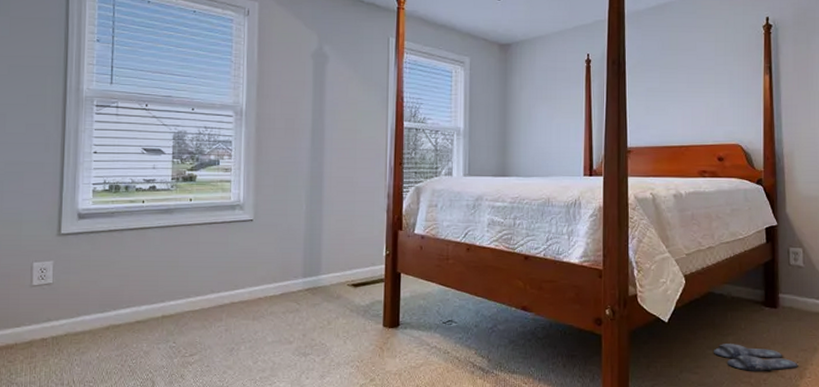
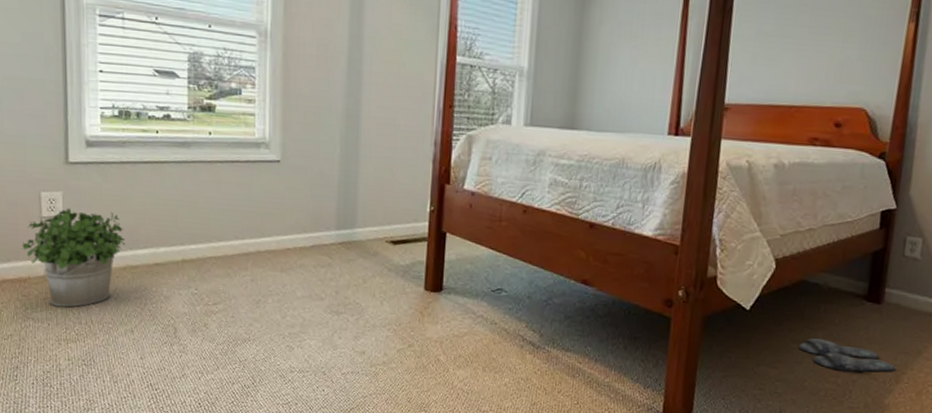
potted plant: none [10,275,110,370] -> present [21,208,126,308]

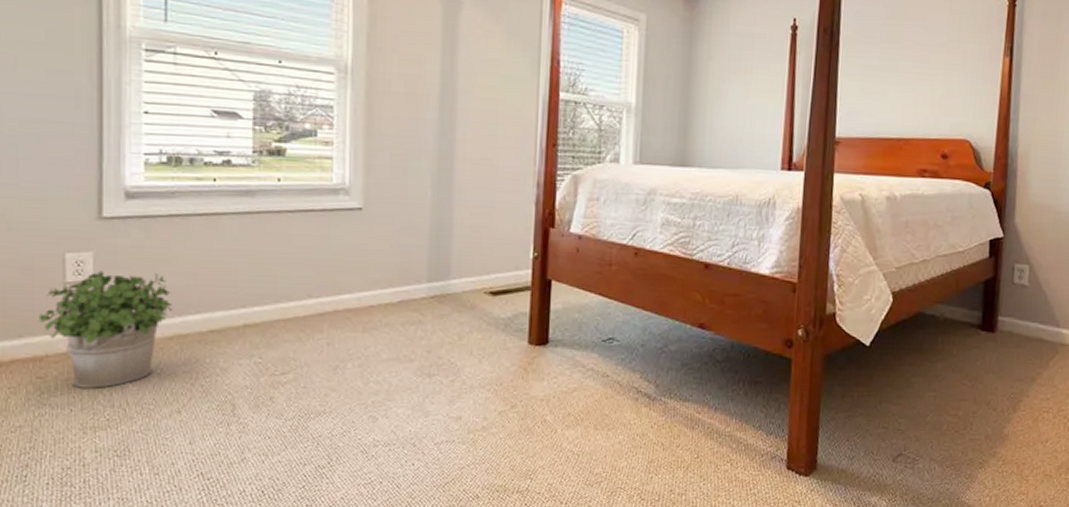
slippers: present [799,338,896,372] -> none [919,371,1013,403]

